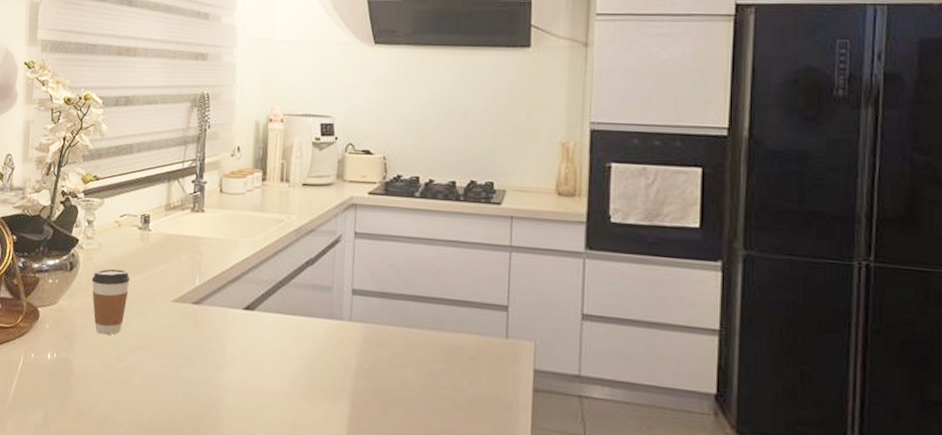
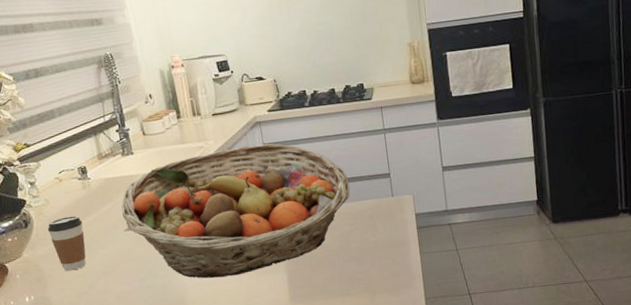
fruit basket: none [175,228,453,393] -> present [121,143,350,279]

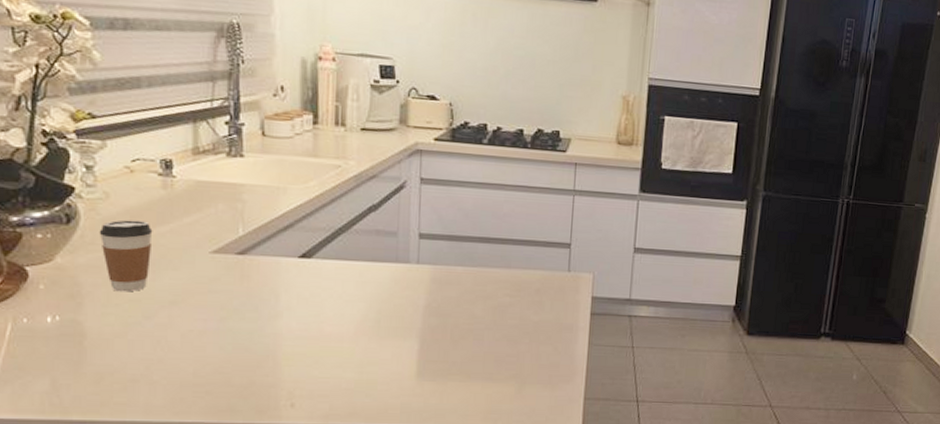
fruit basket: present [121,143,350,279] -> none [212,174,520,334]

